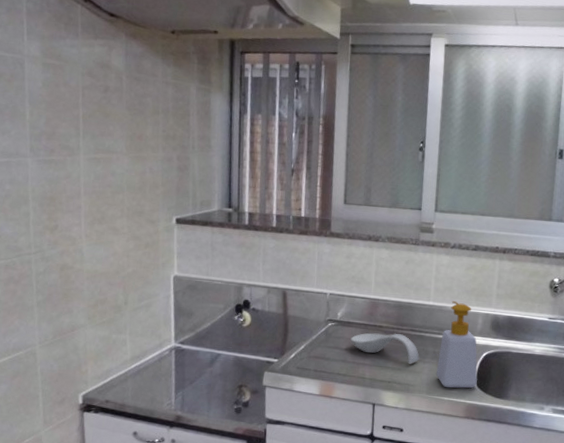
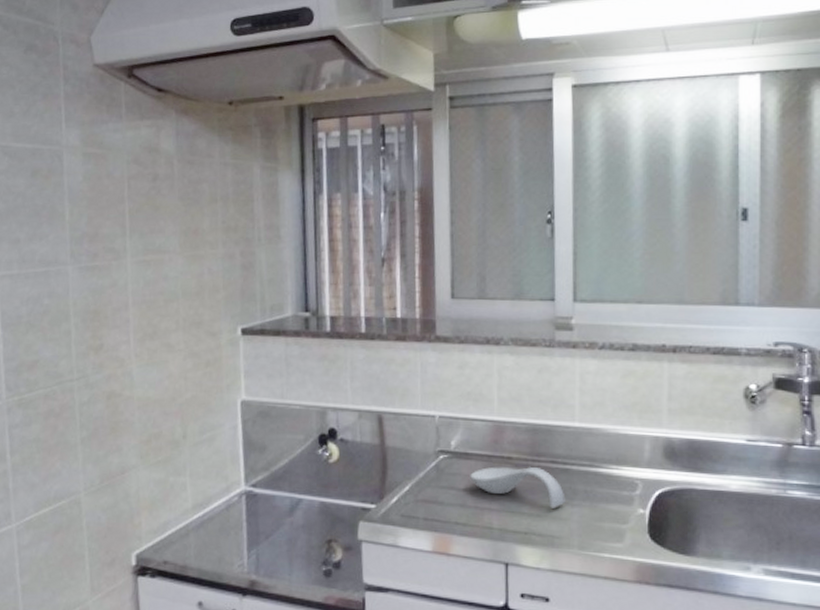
soap bottle: present [436,300,478,388] -> none [591,420,649,541]

